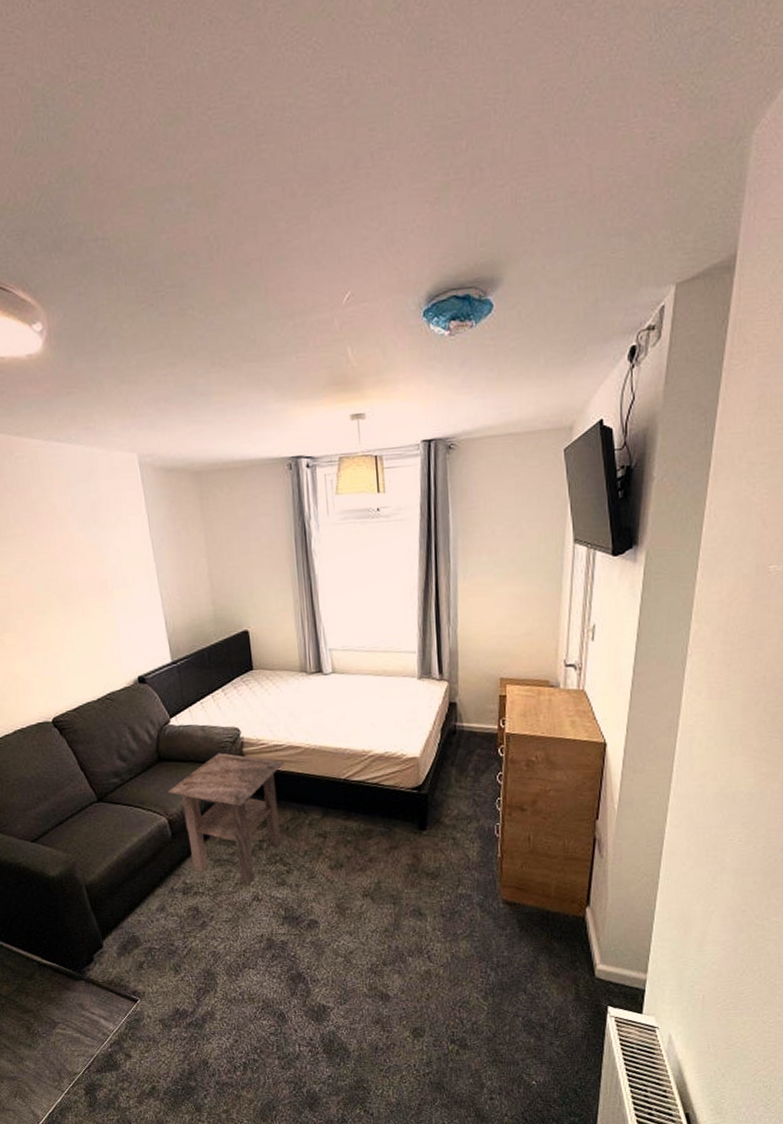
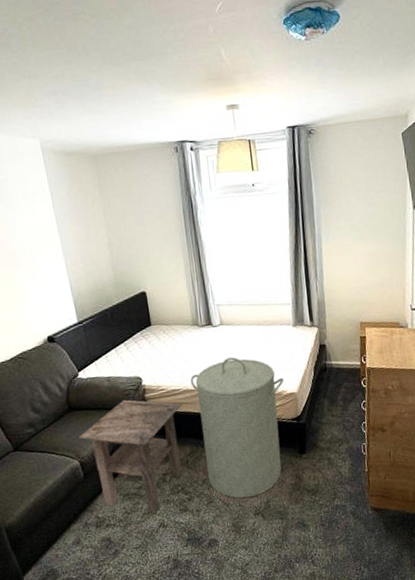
laundry hamper: none [294,711,404,876] -> present [190,357,284,499]

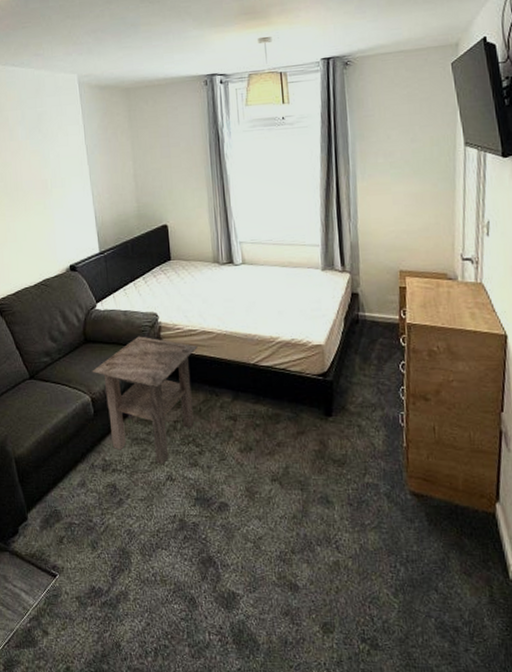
laundry hamper: present [190,357,284,499] -> none [207,300,310,460]

